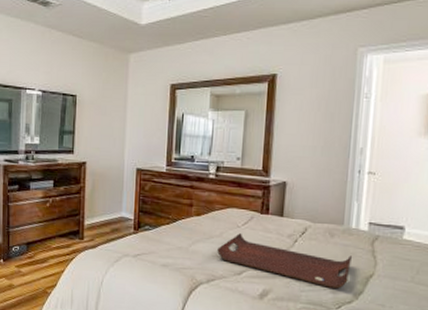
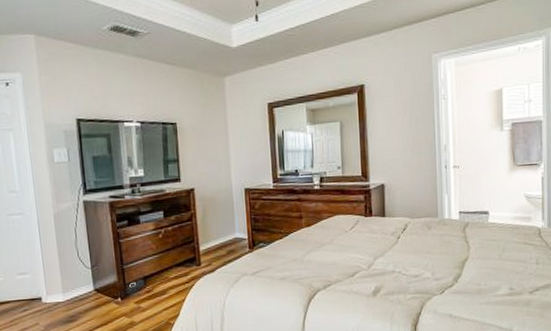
serving tray: present [217,233,353,289] -> none [330,238,449,276]

